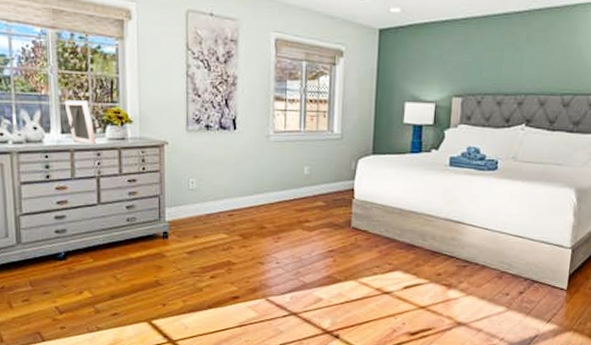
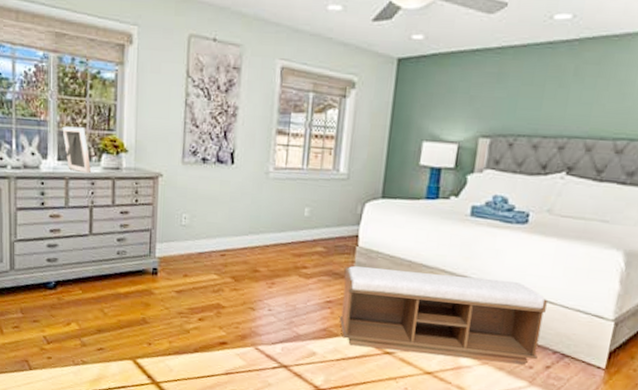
bench: none [341,216,517,293] -> present [339,266,548,365]

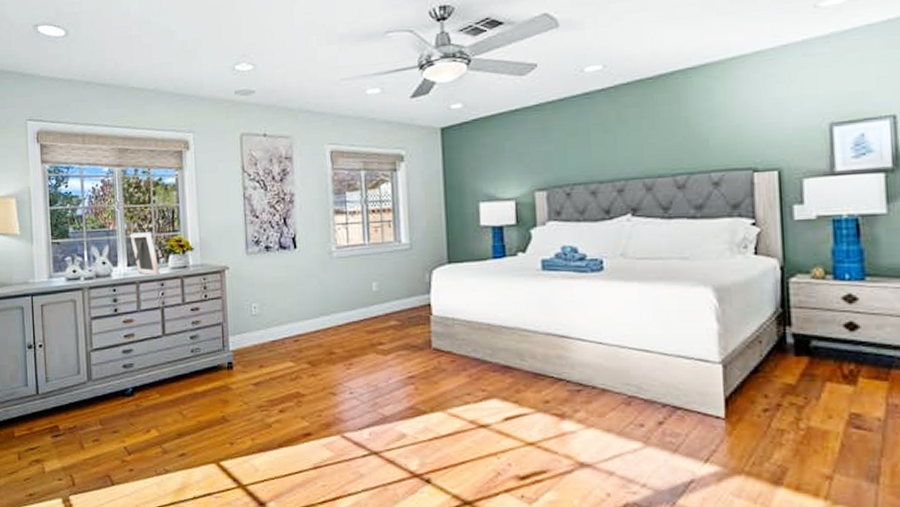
bench: present [339,266,548,365] -> none [422,332,646,424]

